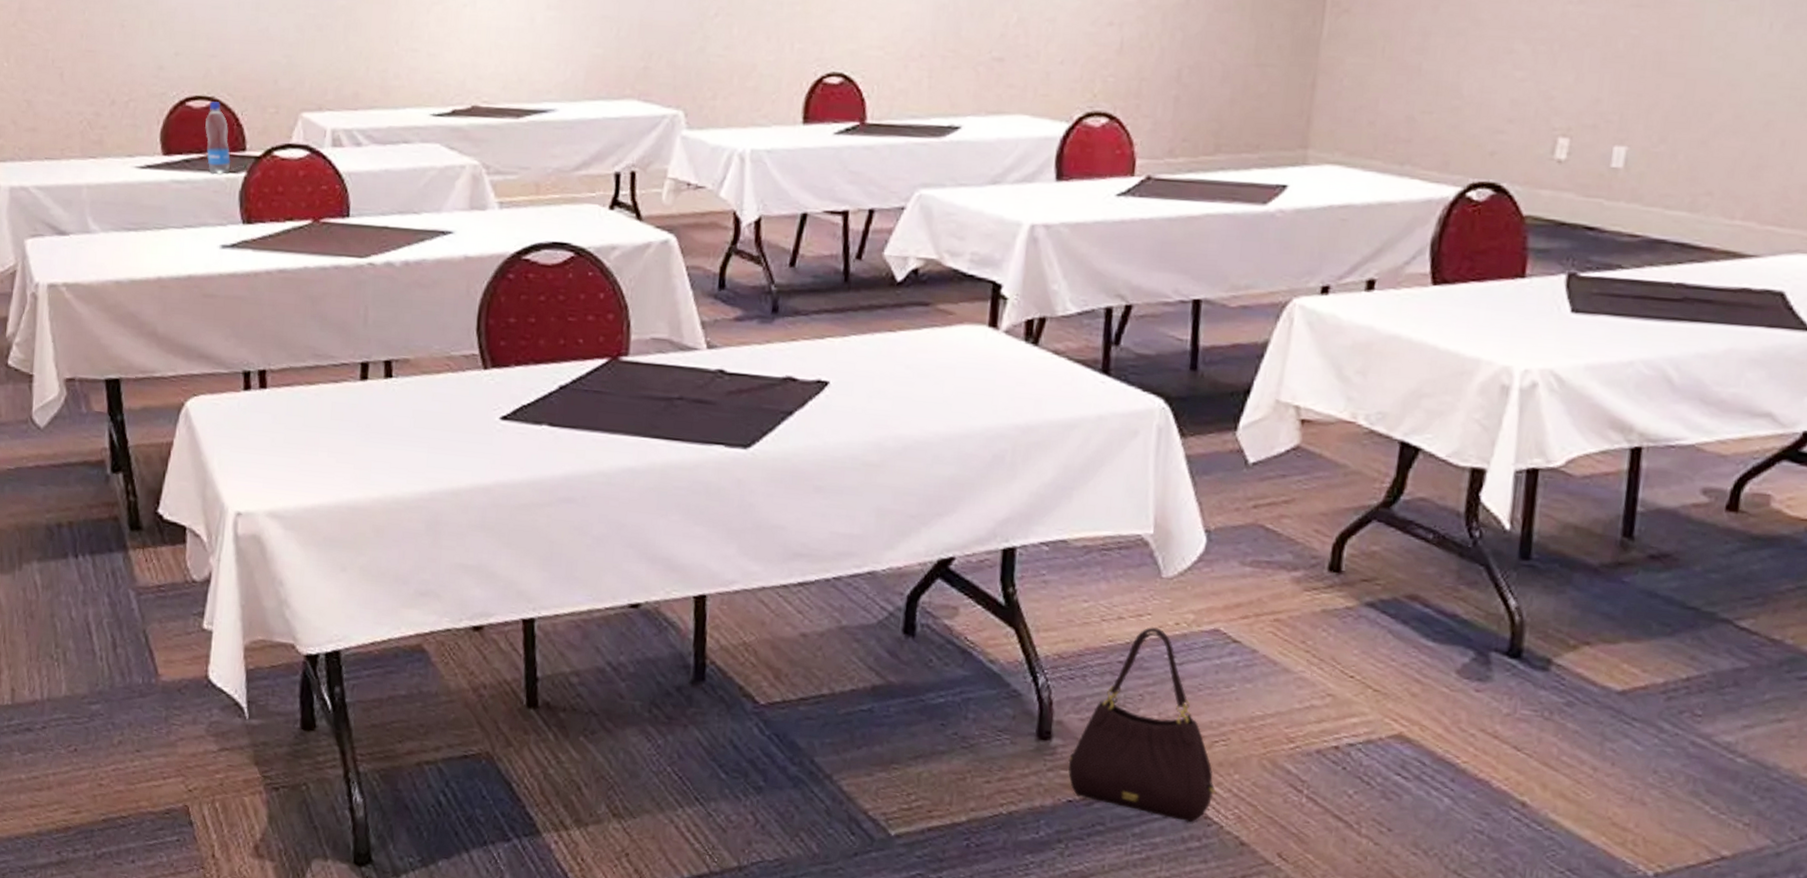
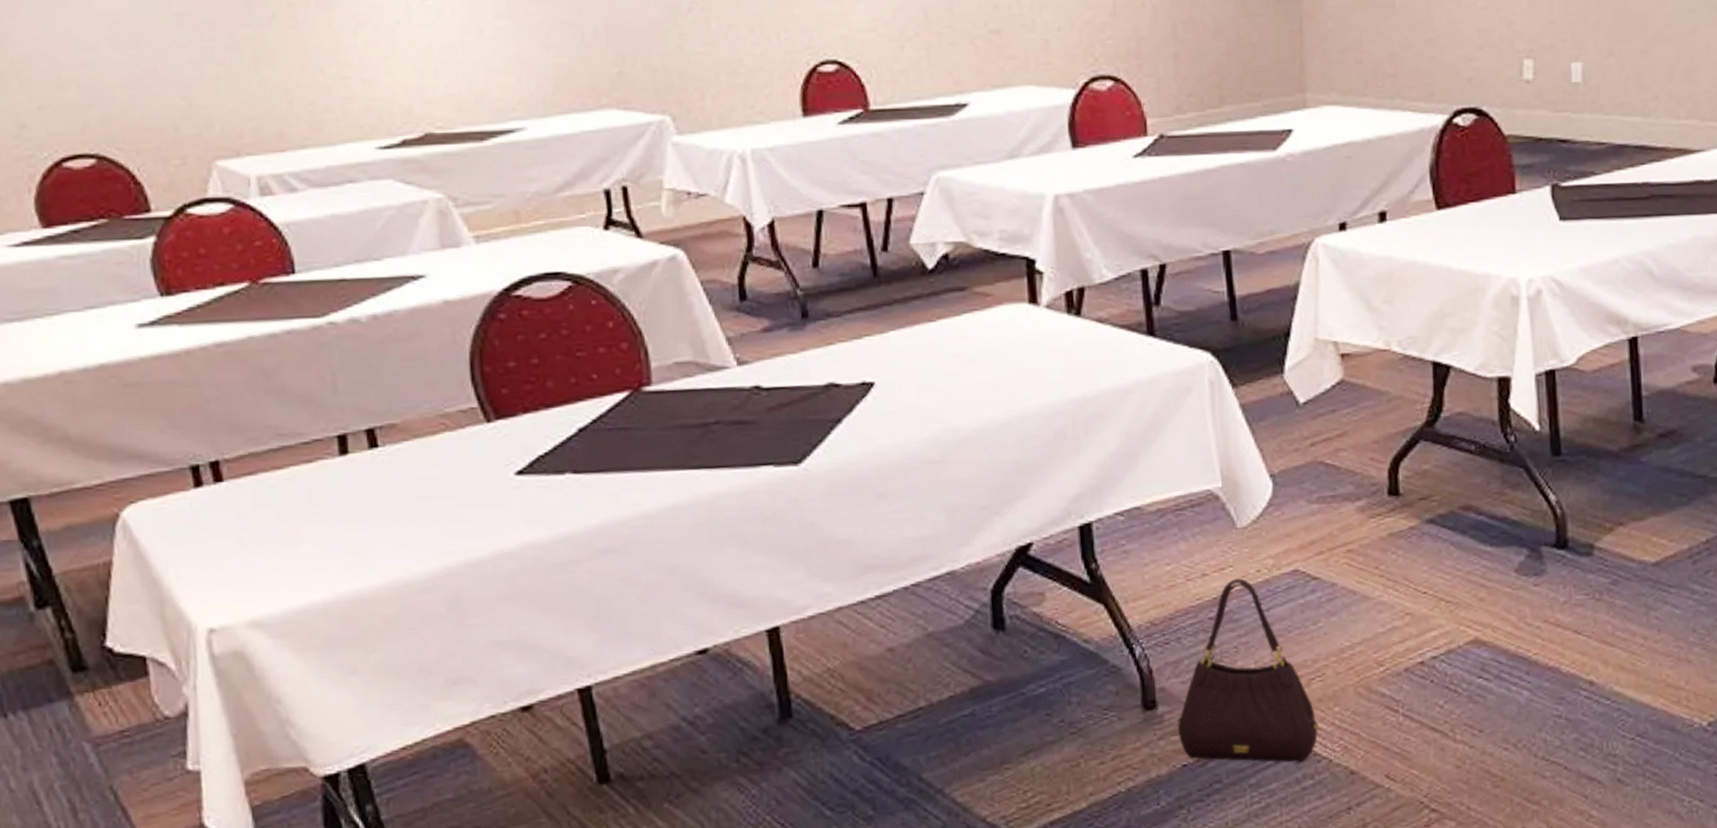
bottle: present [205,101,231,175] -> none [92,159,135,244]

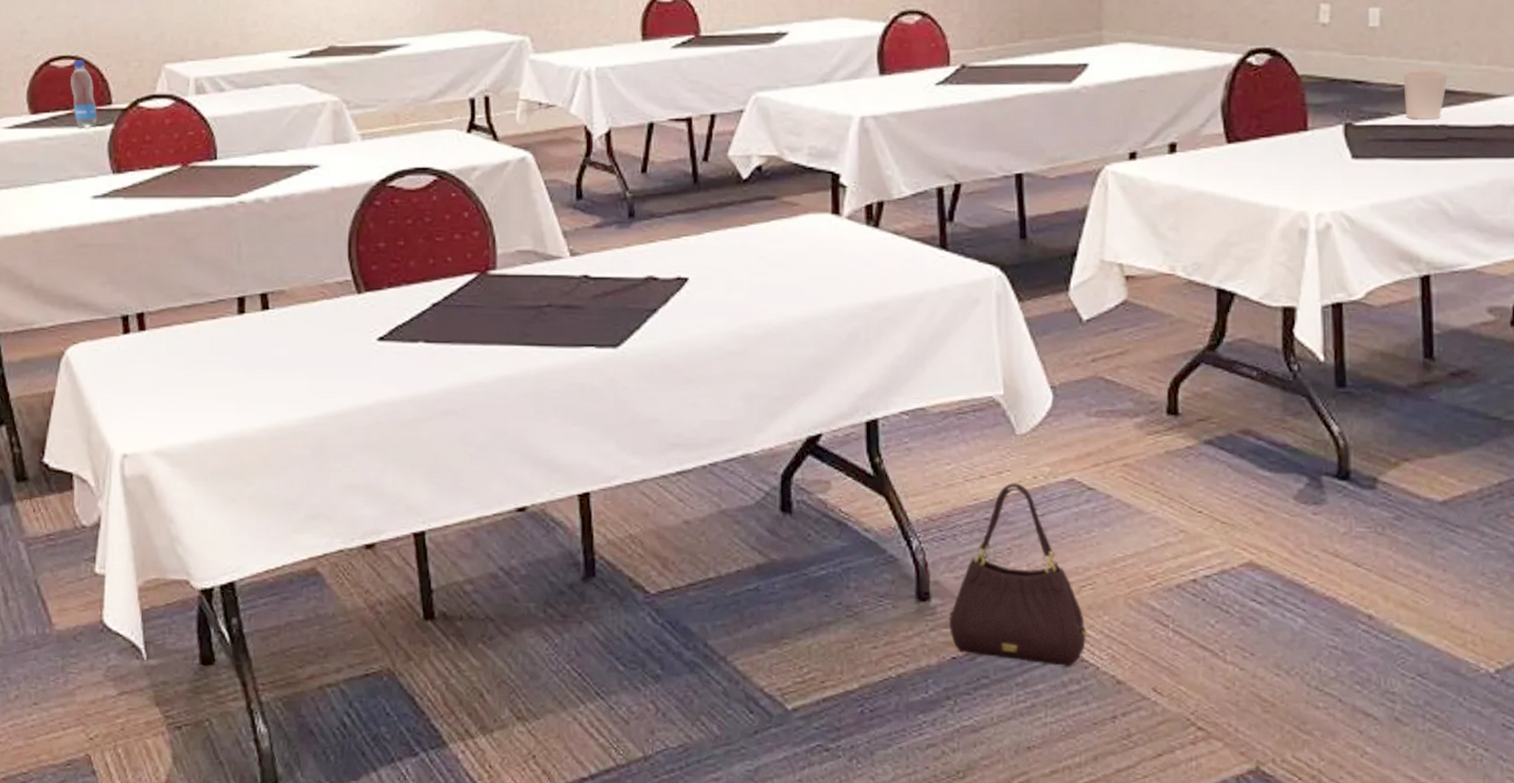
bottle: none [92,159,135,244] -> present [71,60,98,129]
dixie cup: none [1607,125,1649,178] -> present [1404,69,1448,120]

